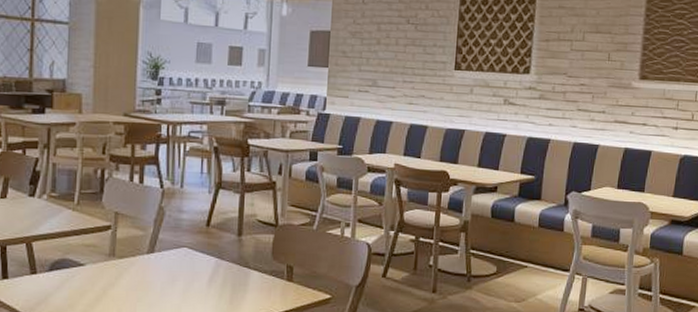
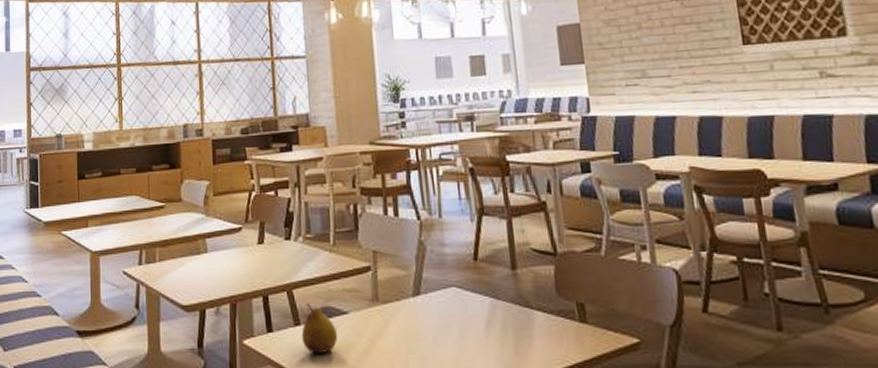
fruit: none [36,254,73,300] -> present [301,302,338,355]

